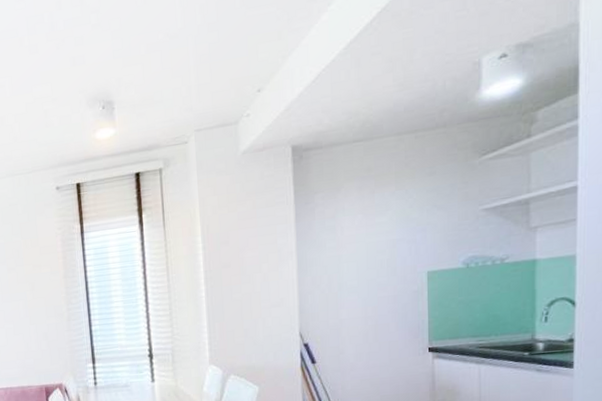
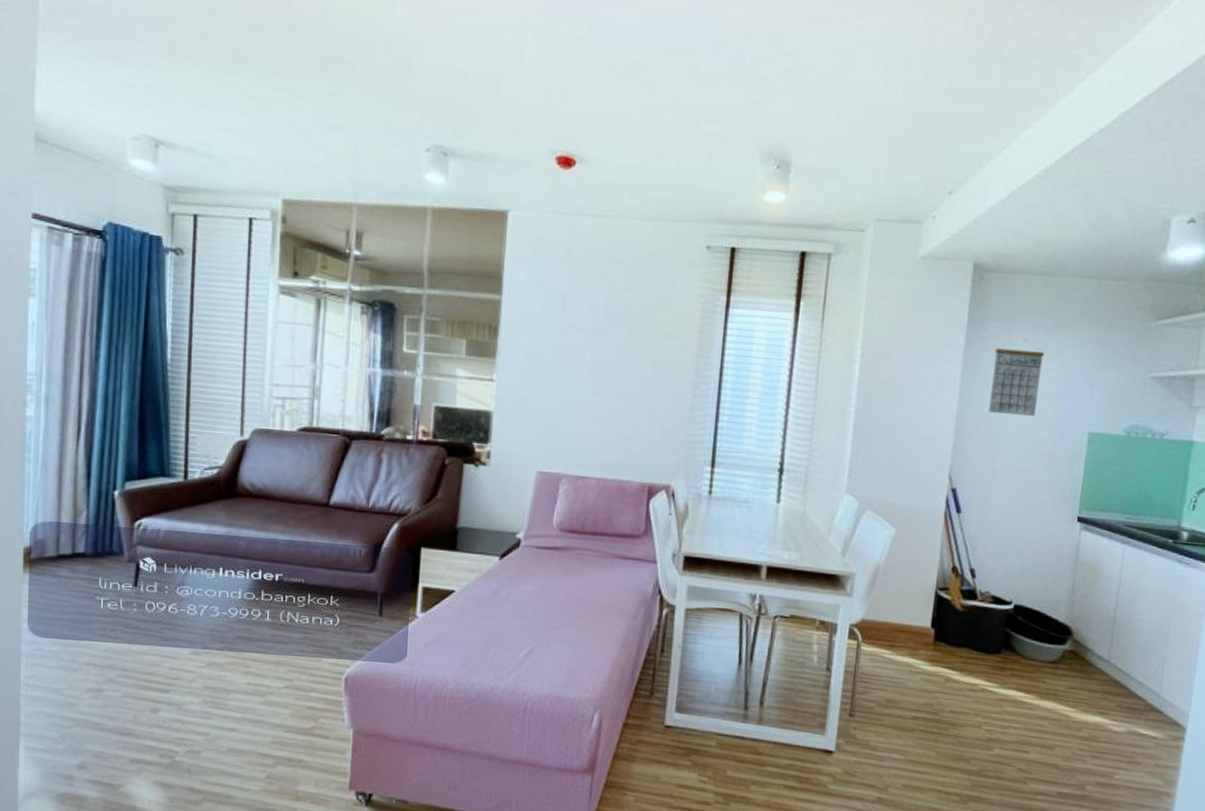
calendar: none [324,201,373,272] -> present [989,337,1045,417]

